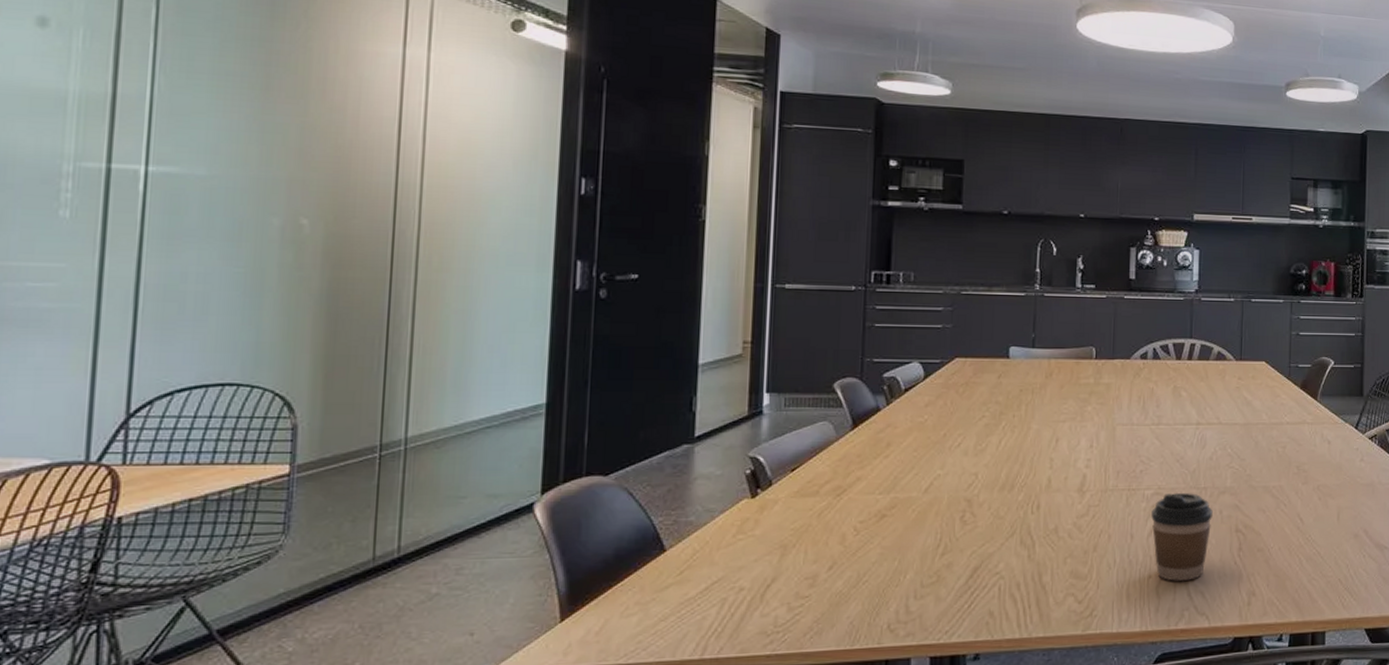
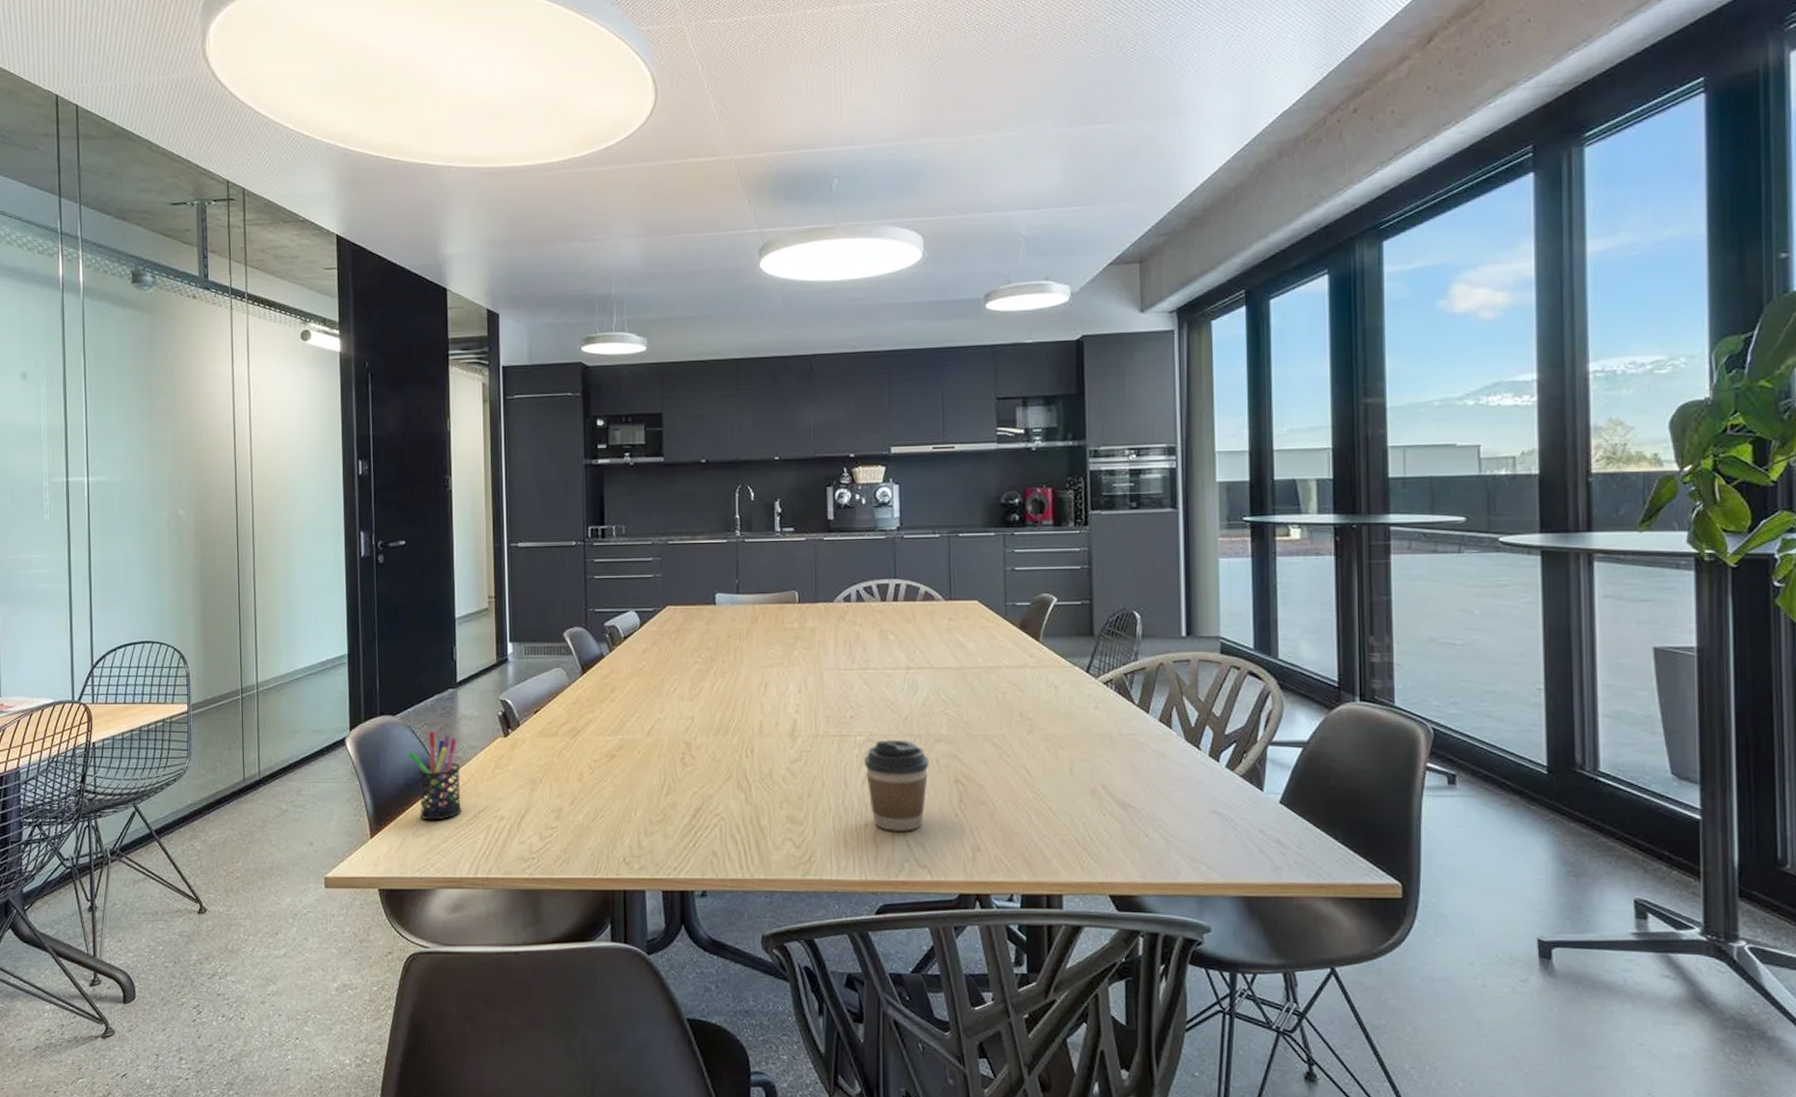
pen holder: none [621,494,691,597] -> present [407,732,461,821]

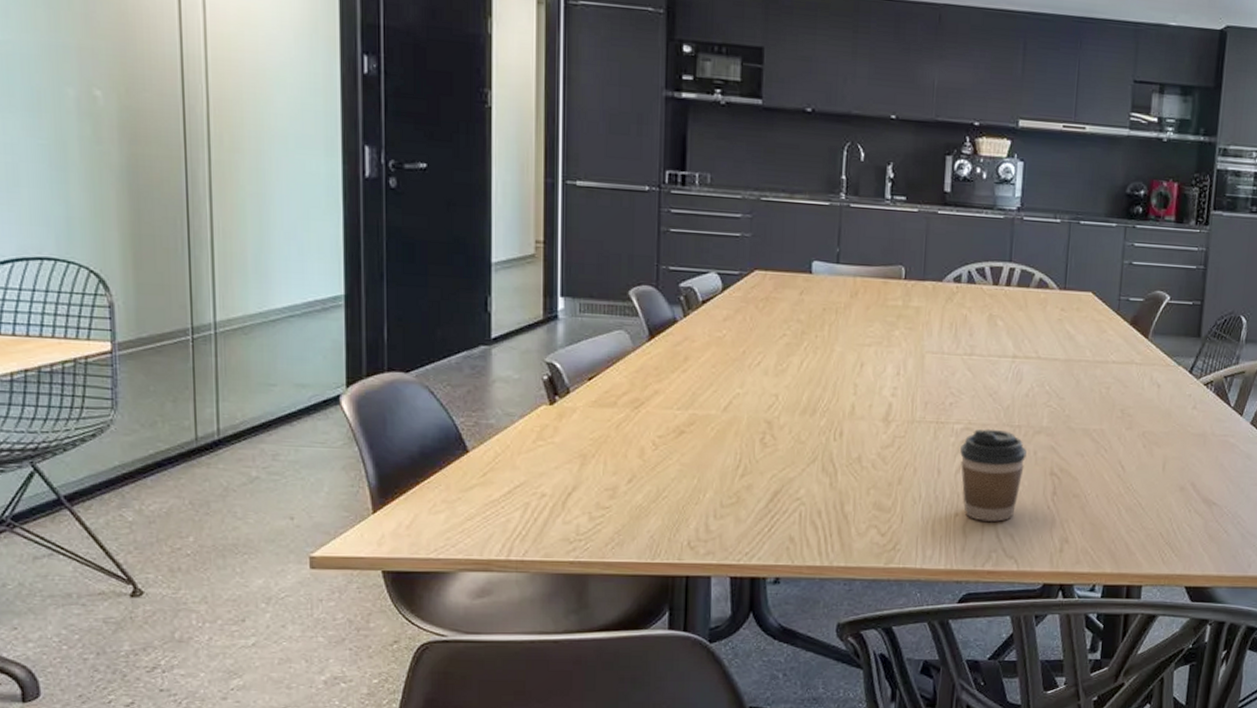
pen holder: present [407,732,461,821] -> none [424,394,492,496]

